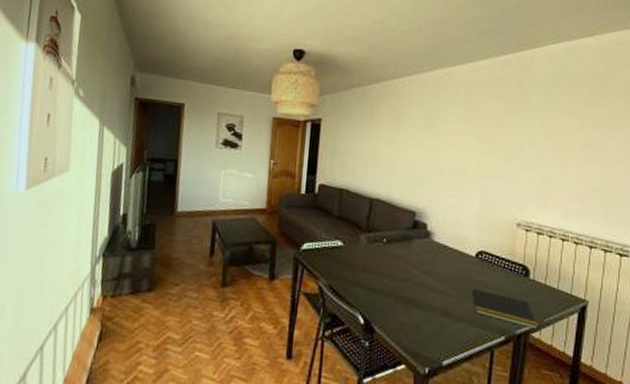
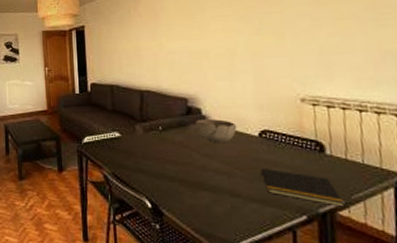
bowl: none [419,235,458,261] -> present [195,119,237,143]

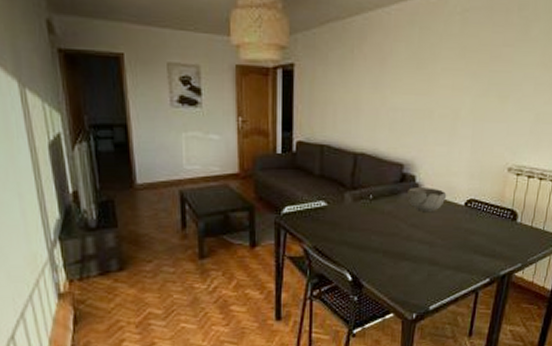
notepad: present [260,167,345,207] -> none [459,236,522,269]

